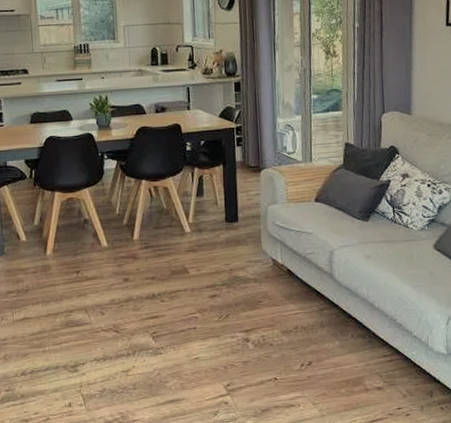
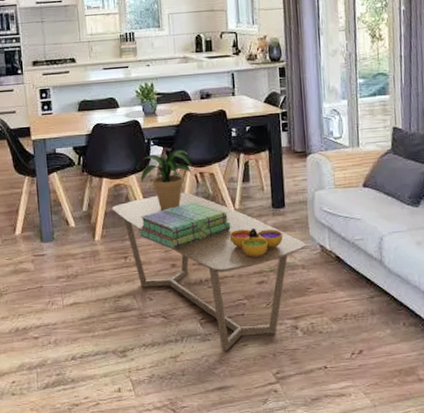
coffee table: none [64,206,258,364] -> present [112,192,306,351]
potted plant: none [90,162,146,225] -> present [137,149,192,211]
stack of books: none [91,215,185,264] -> present [138,201,231,250]
decorative bowl: none [182,243,236,271] -> present [229,229,283,258]

